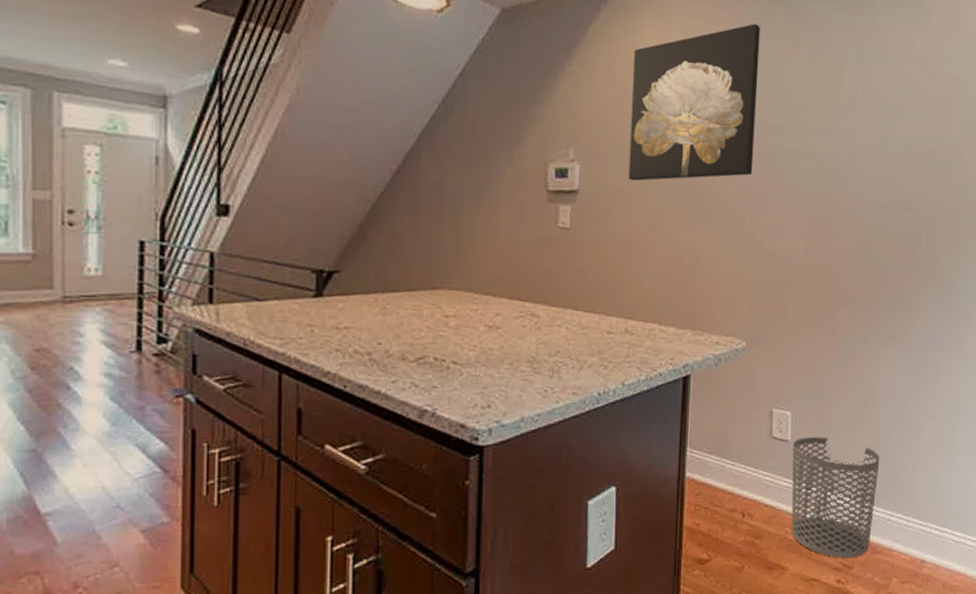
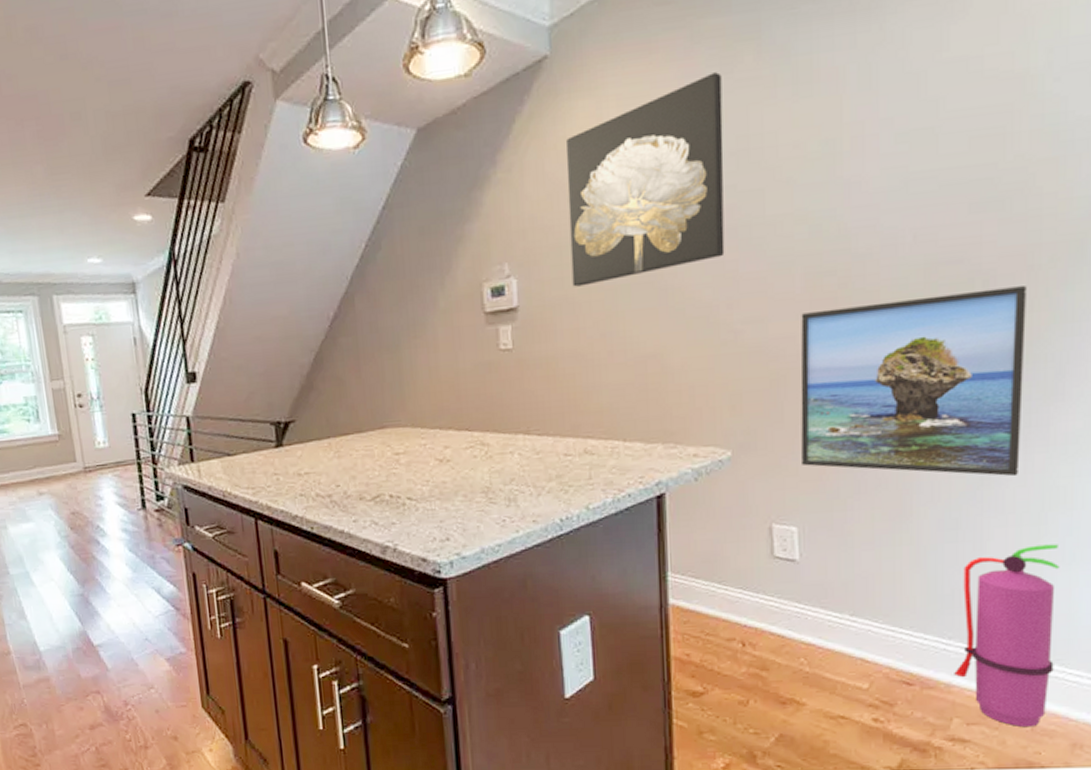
waste bin: present [791,437,880,559] -> none [802,554,927,694]
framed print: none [798,232,954,381] -> present [800,286,1027,477]
fire extinguisher: none [894,436,966,584] -> present [954,544,1060,728]

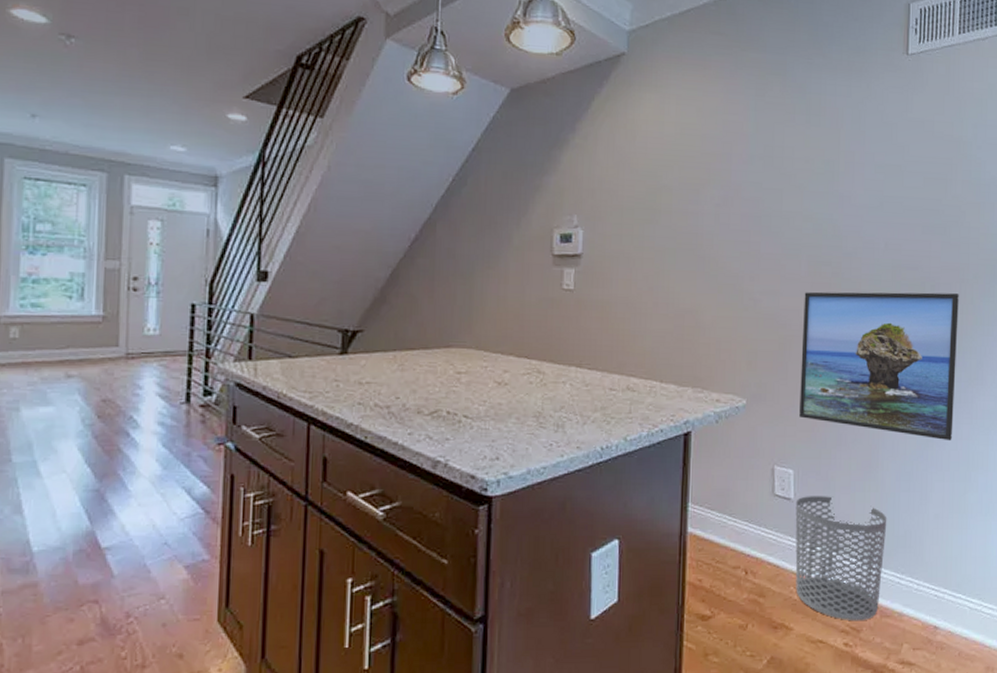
wall art: present [565,72,725,287] -> none [629,93,756,245]
waste bin: none [802,554,927,694] -> present [795,496,887,621]
fire extinguisher: present [954,544,1060,728] -> none [905,498,979,653]

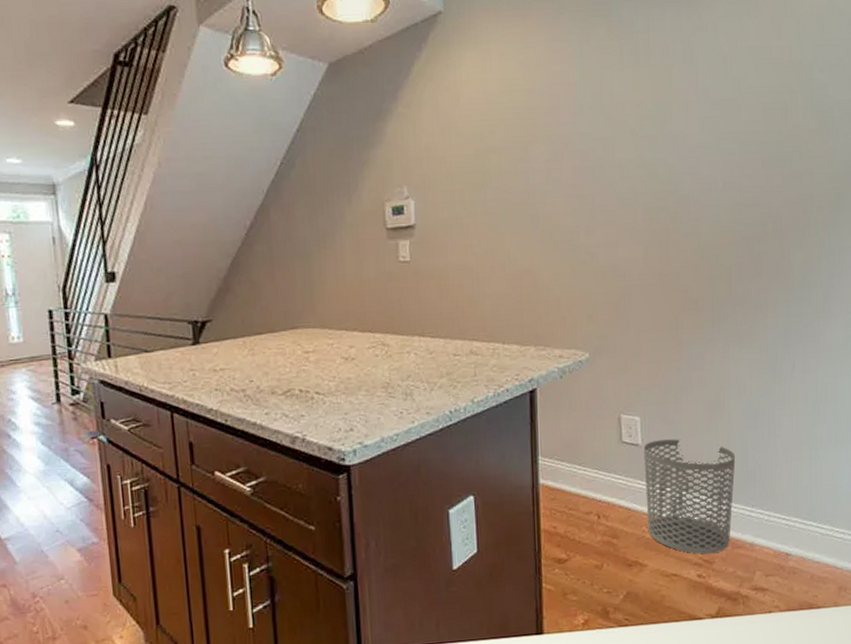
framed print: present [799,291,959,441] -> none [642,227,803,376]

